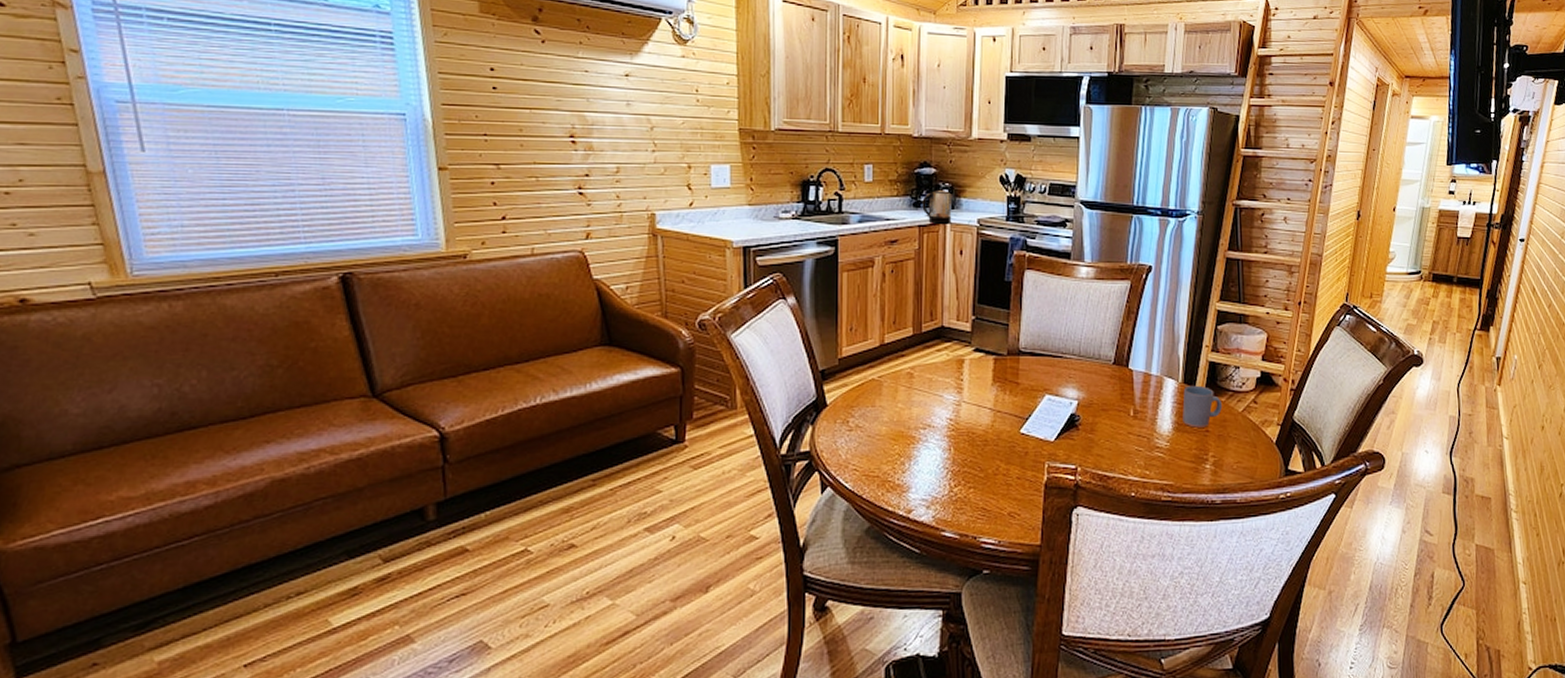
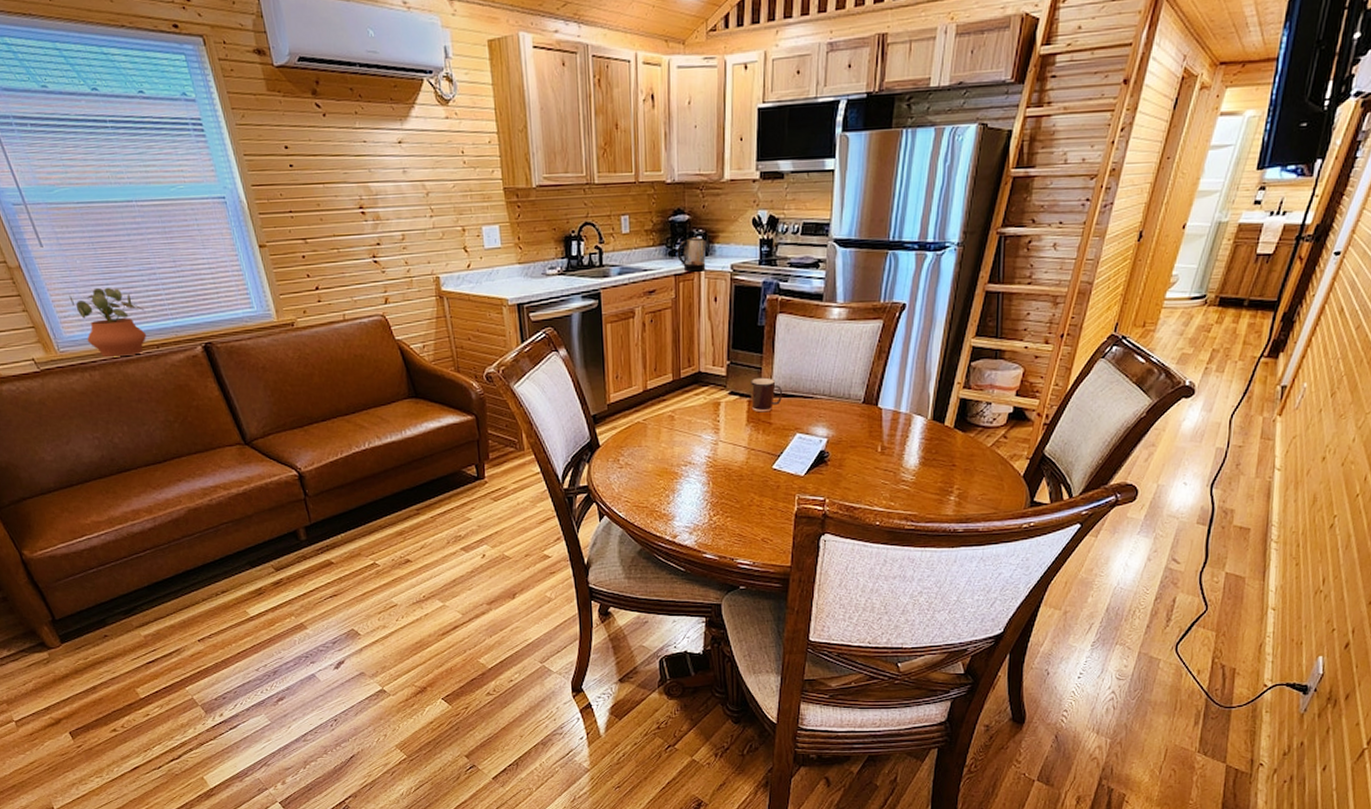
potted plant: none [165,203,269,285] -> present [69,288,147,358]
mug: none [997,334,1031,372] -> present [751,377,783,413]
mug: present [1182,385,1223,428] -> none [930,421,971,462]

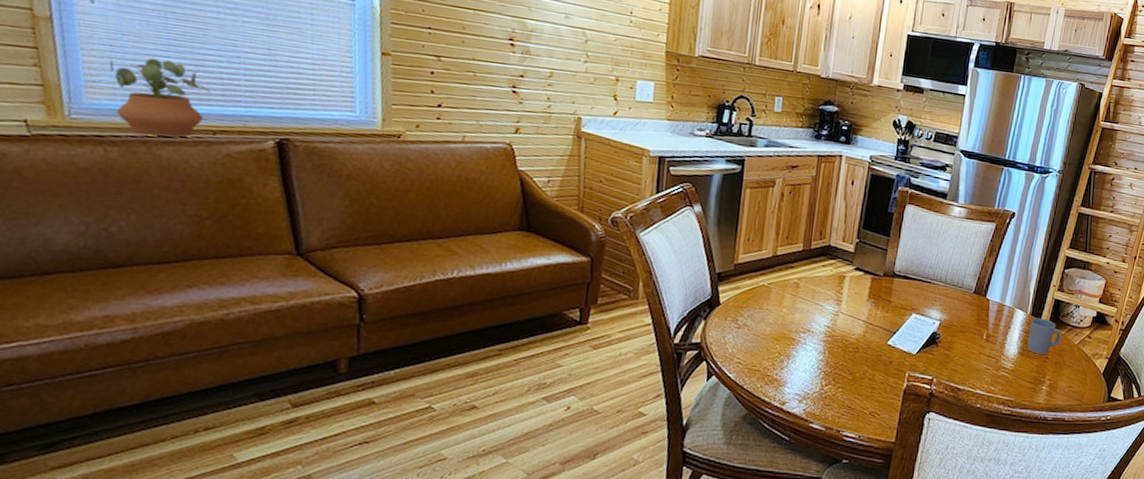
kettle: present [677,237,707,272] -> none [822,126,851,157]
mug: present [751,377,783,413] -> none [874,258,904,291]
mug: none [930,421,971,462] -> present [1027,317,1062,355]

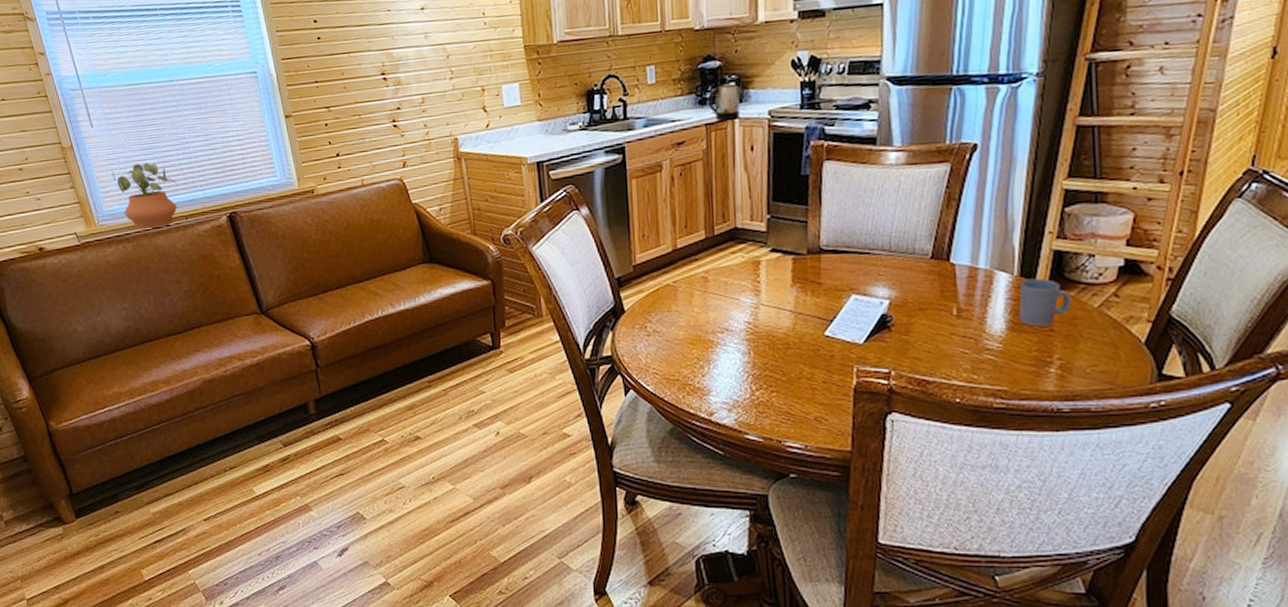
kettle: none [822,126,851,157] -> present [707,83,741,121]

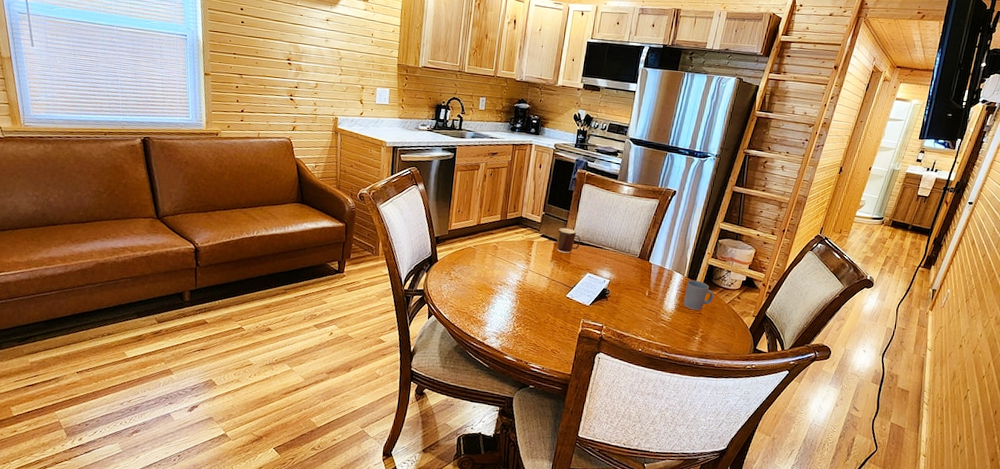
potted plant: present [112,162,178,230] -> none [44,83,103,138]
kettle: present [707,83,741,121] -> none [516,120,540,145]
mug: none [795,231,834,272] -> present [556,227,581,254]

